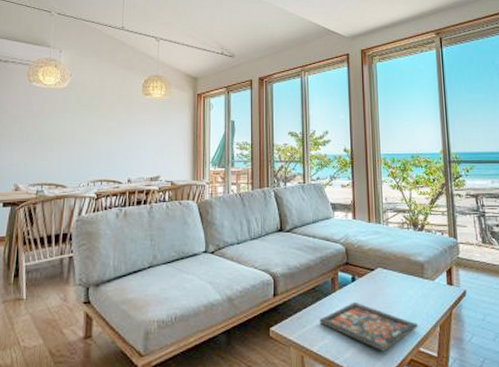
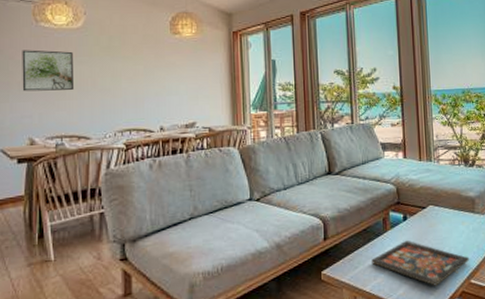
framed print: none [13,106,58,143] -> present [22,50,75,92]

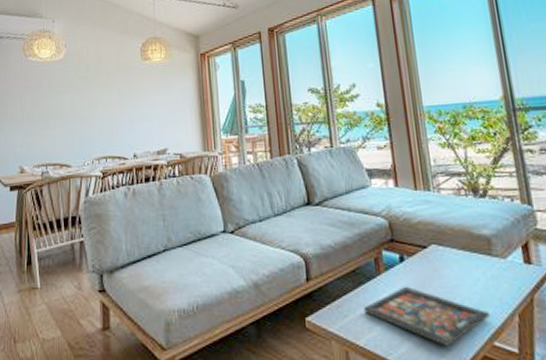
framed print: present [22,50,75,92] -> none [14,82,57,122]

